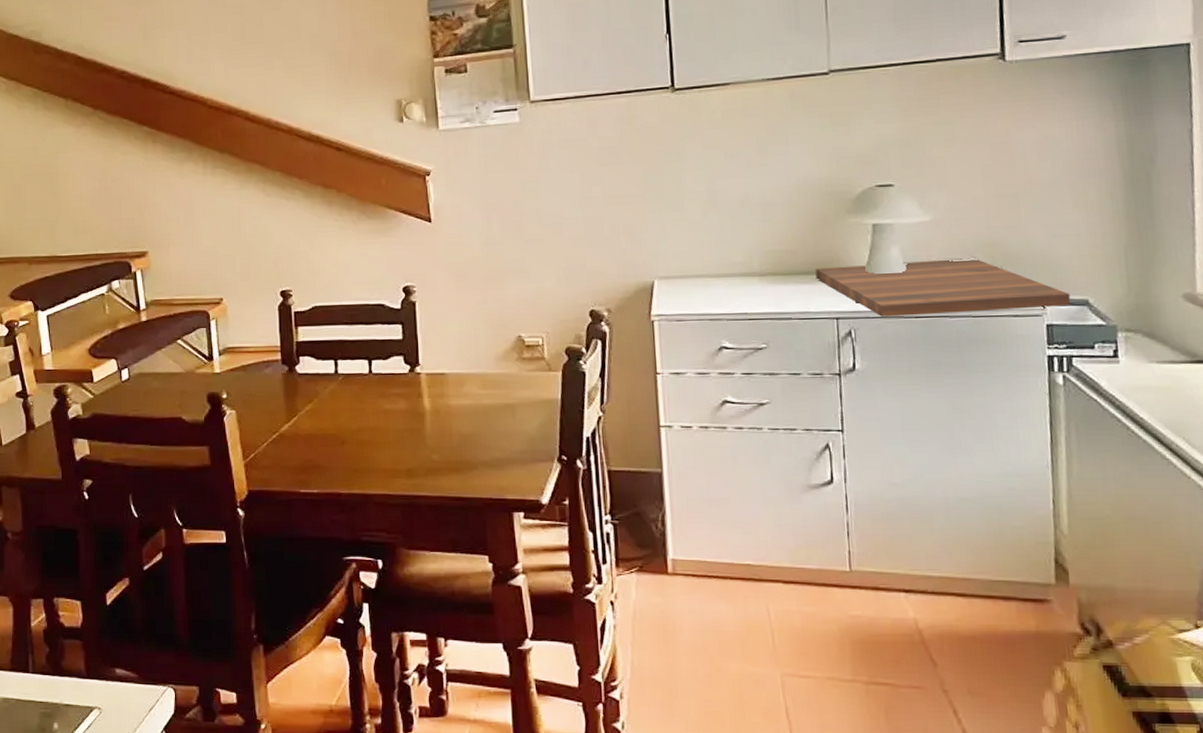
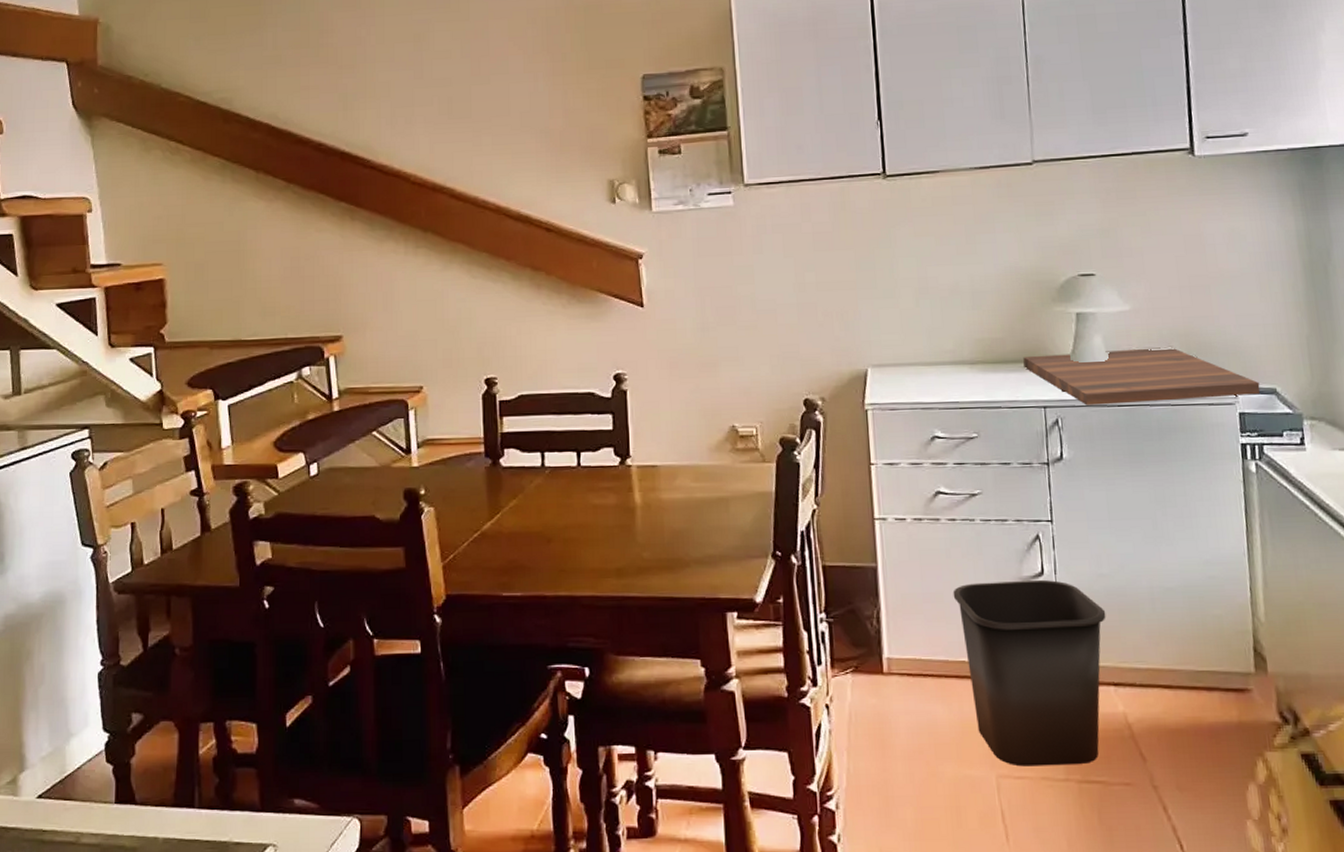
waste bin: none [739,487,898,667] -> present [953,579,1106,767]

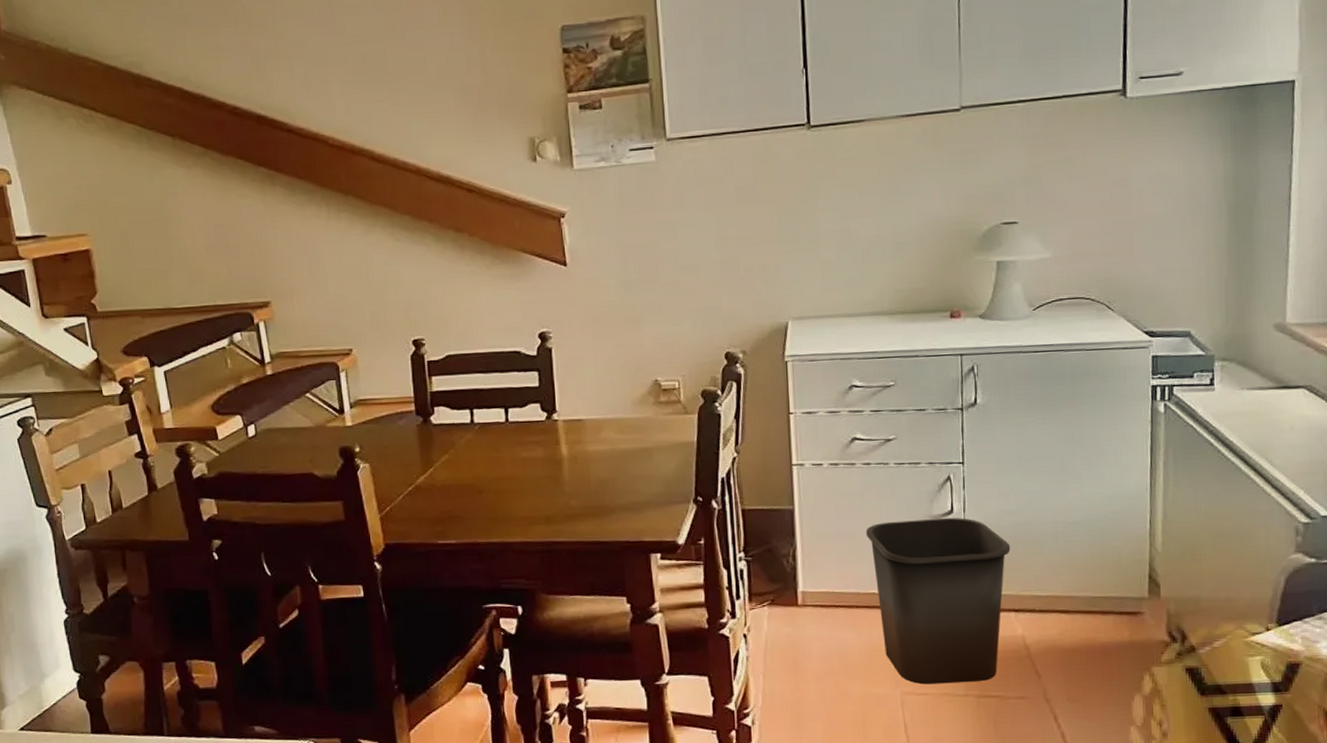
cutting board: present [1023,347,1260,406] -> none [942,293,1175,352]

